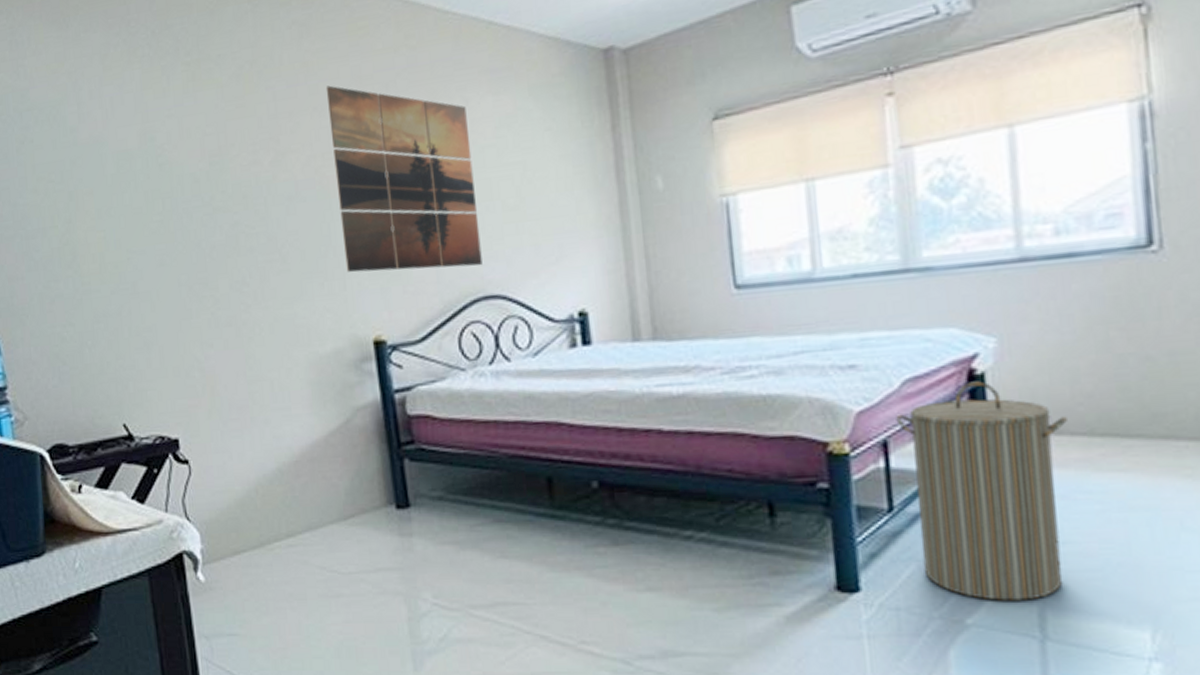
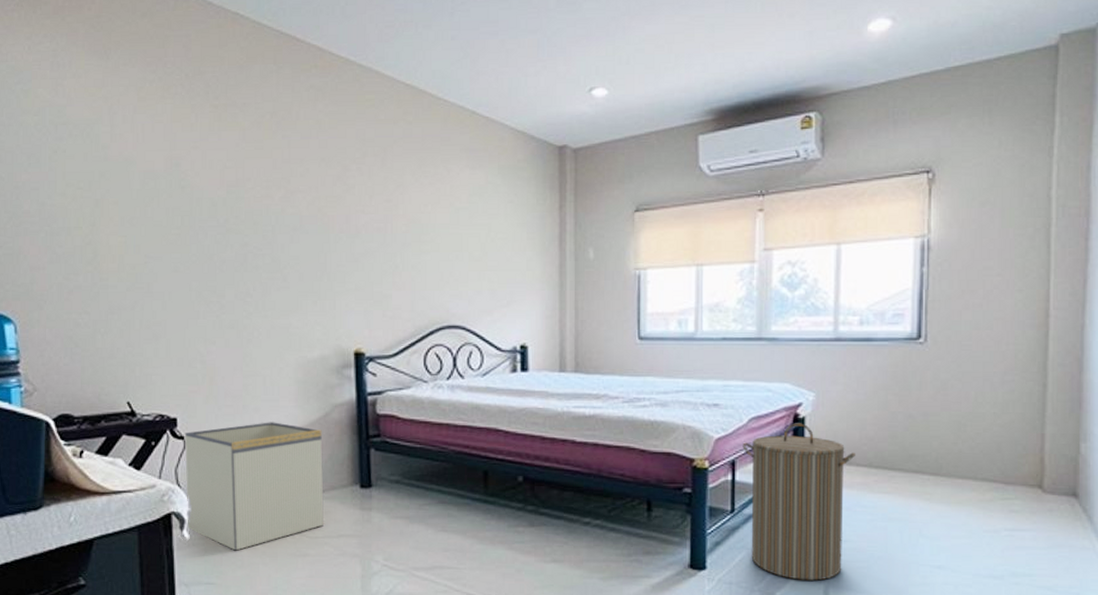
storage bin: none [188,434,358,594] -> present [184,422,325,551]
wall art: present [326,85,483,273] -> none [334,142,449,302]

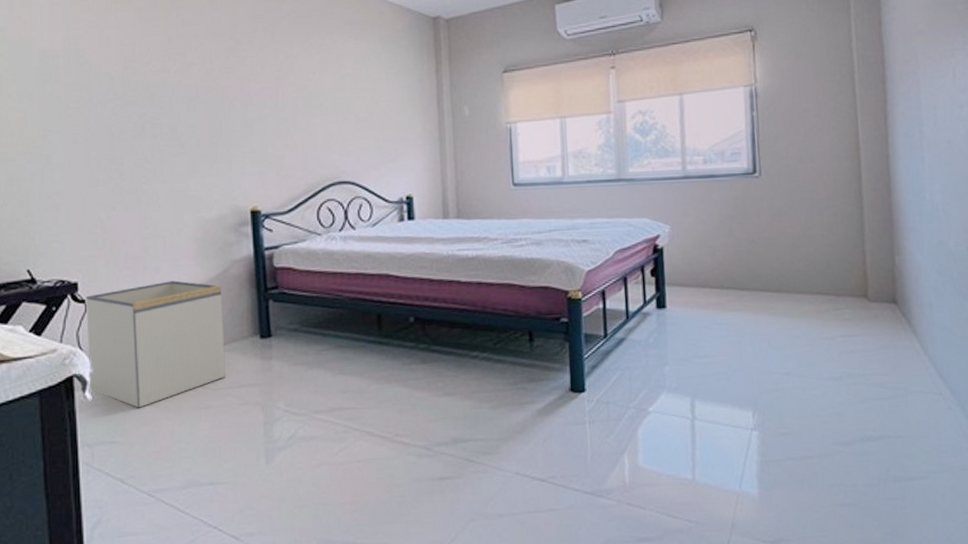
laundry hamper: present [742,423,855,581] -> none [610,253,709,395]

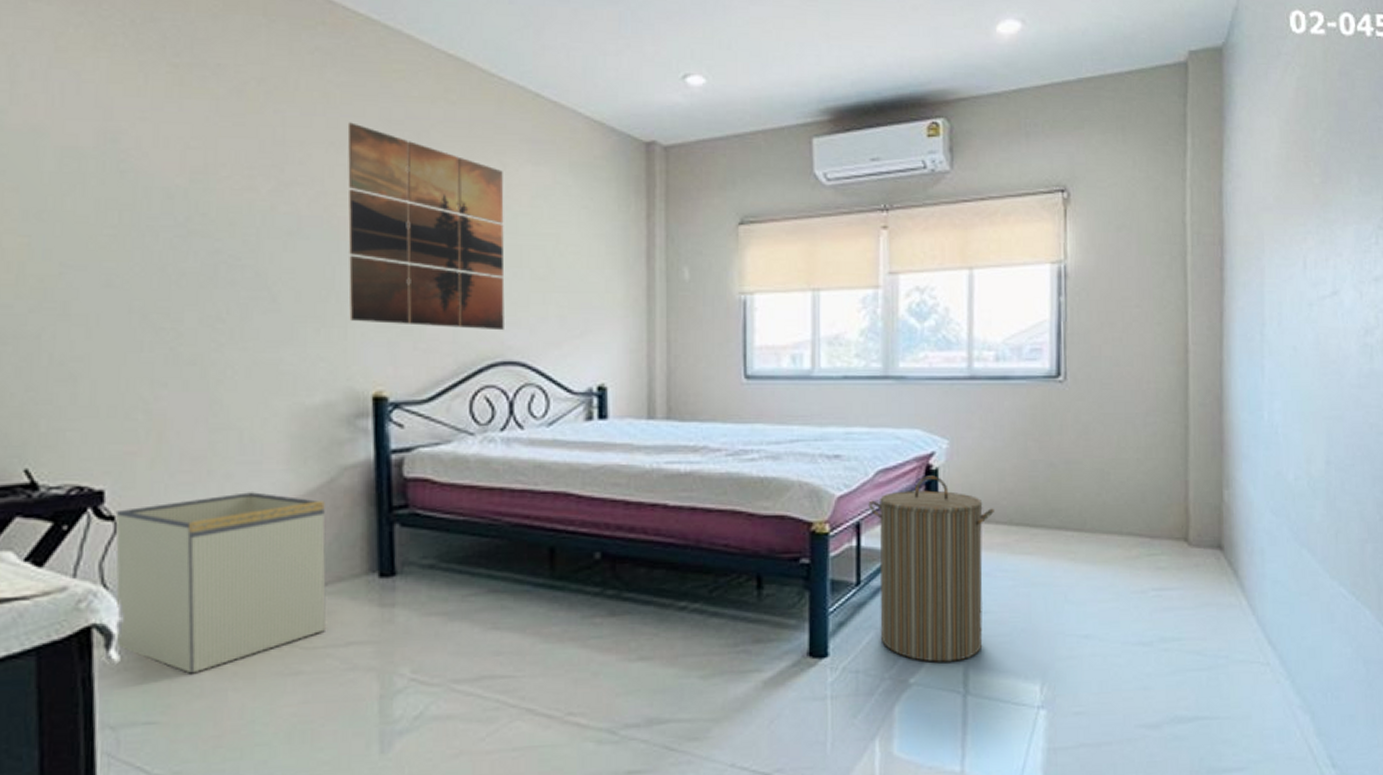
wall art: none [226,19,339,160] -> present [347,122,505,331]
laundry hamper: none [610,253,709,395] -> present [868,475,994,662]

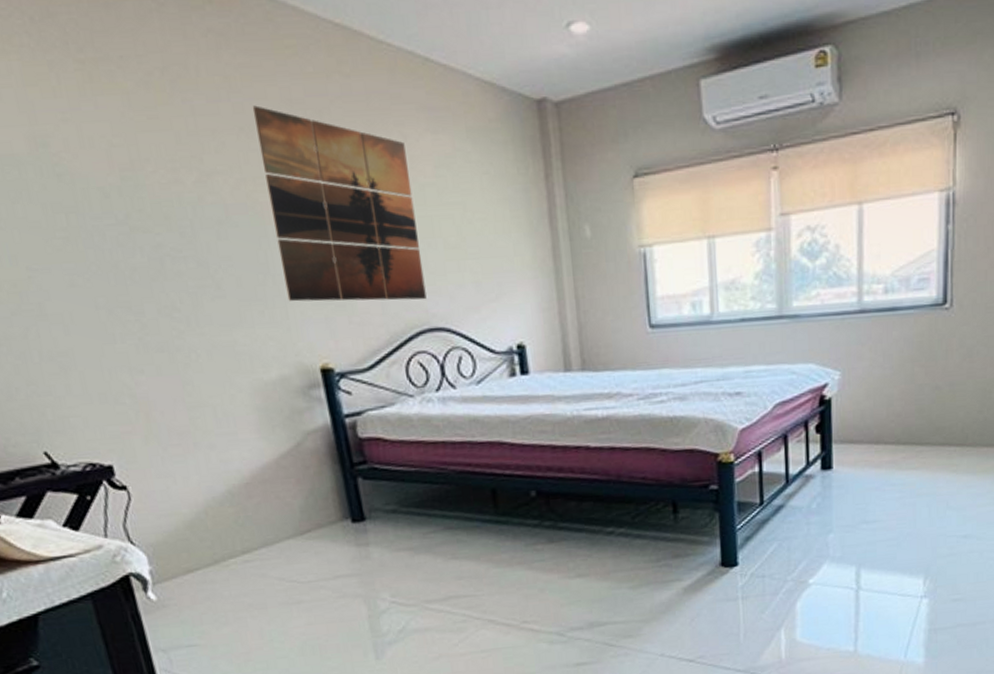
storage bin: present [115,492,327,674] -> none [126,458,317,607]
laundry hamper: present [868,475,994,662] -> none [768,404,883,565]

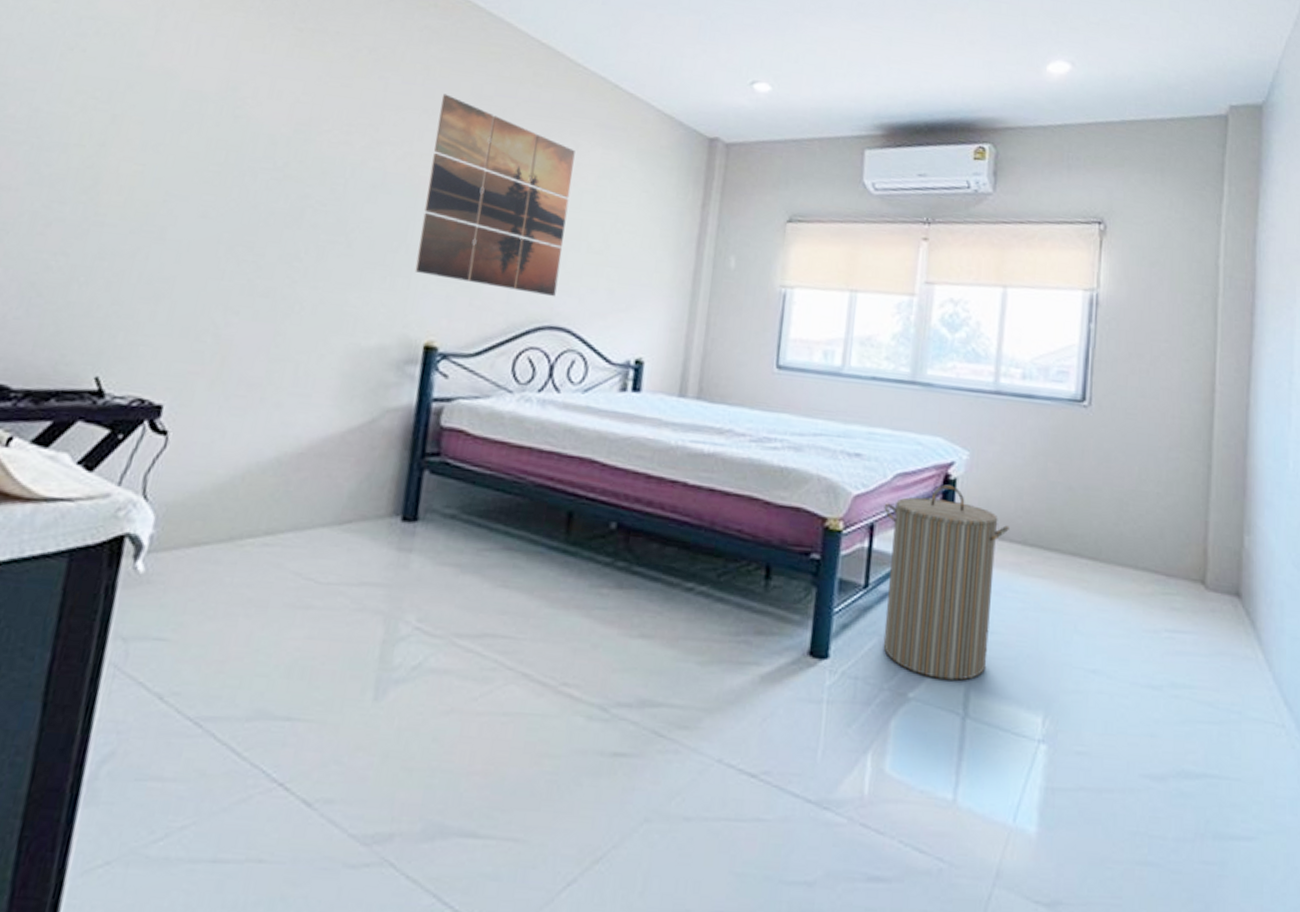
laundry hamper: none [768,404,883,565] -> present [883,484,1009,681]

